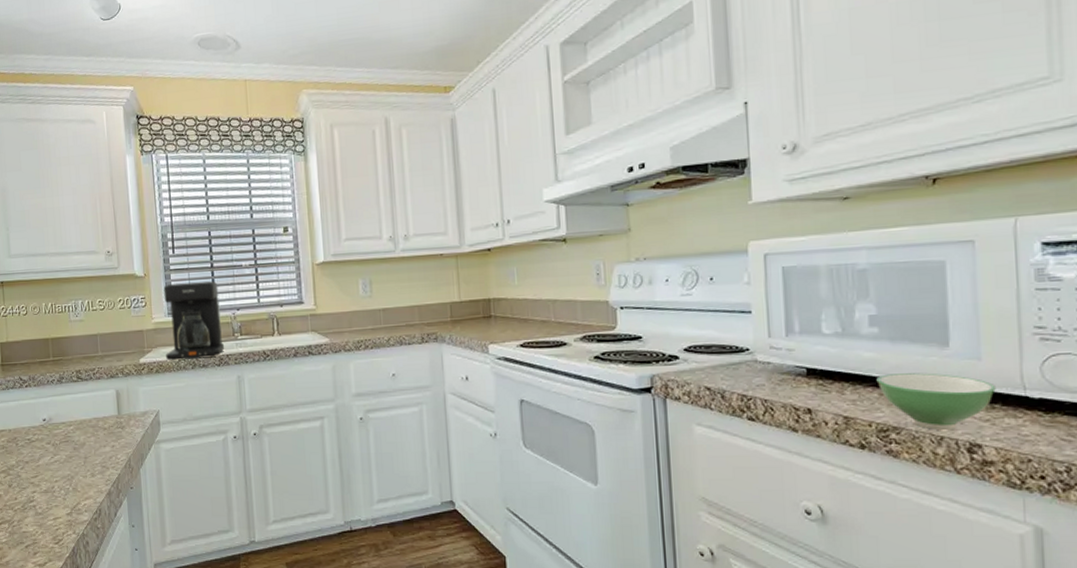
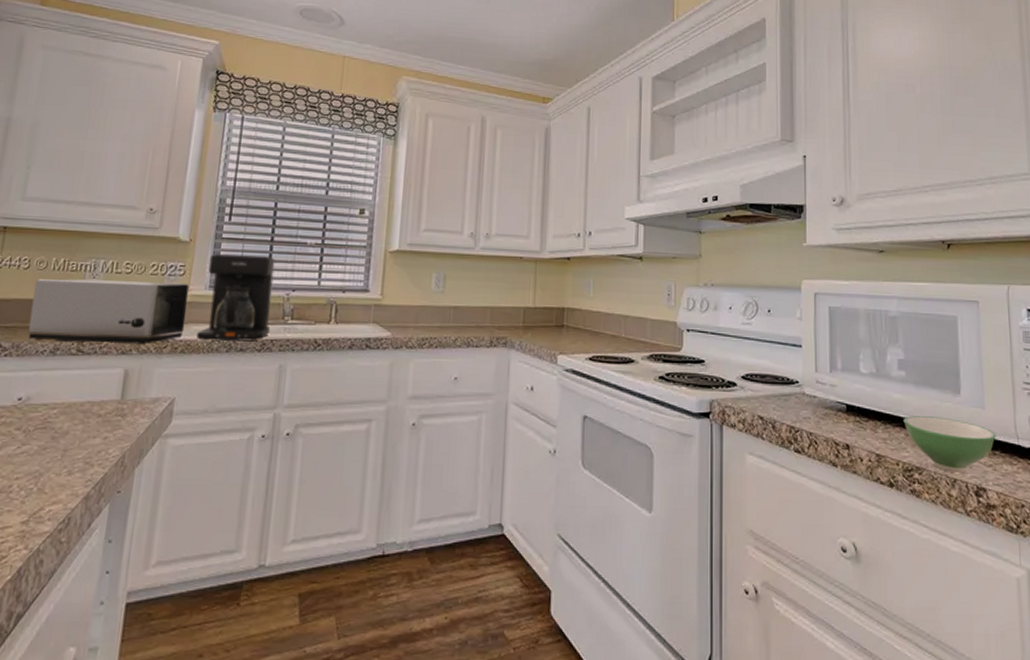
toaster: none [34,312,155,373] -> present [27,278,190,344]

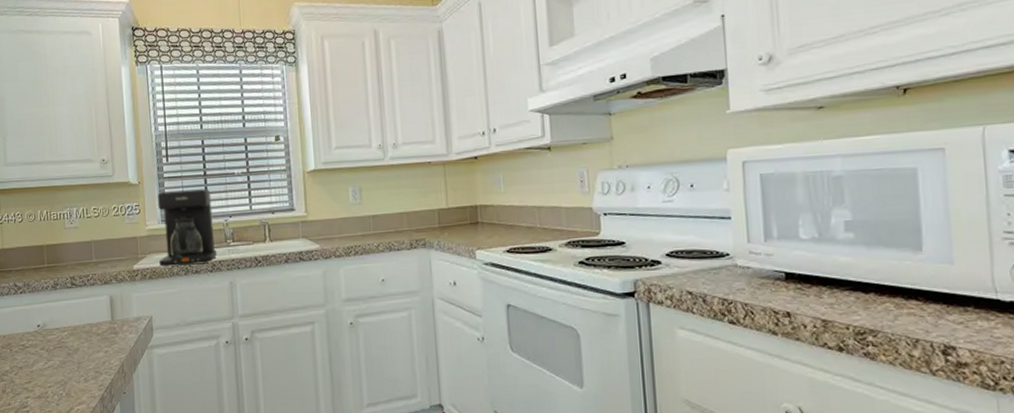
toaster: present [27,278,190,344] -> none [30,219,149,279]
bowl: present [903,416,996,474] -> none [852,276,968,334]

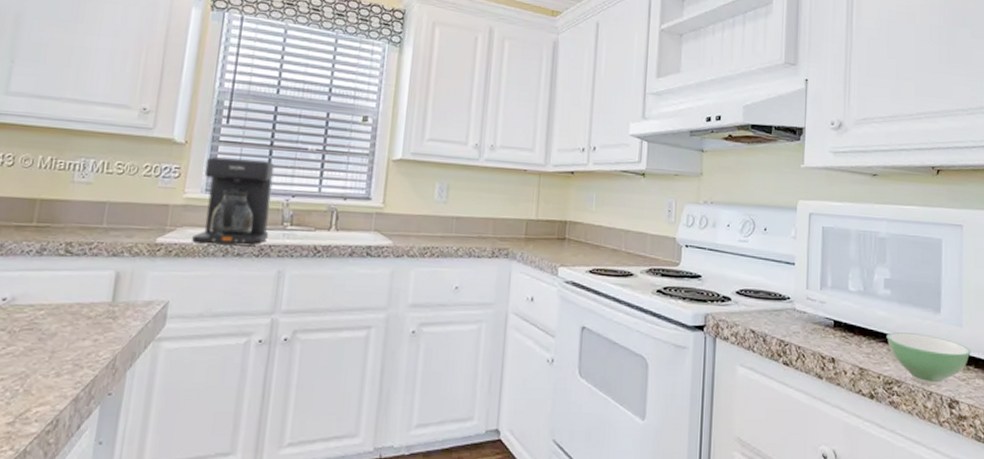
bowl: none [852,276,968,334] -> present [886,332,971,387]

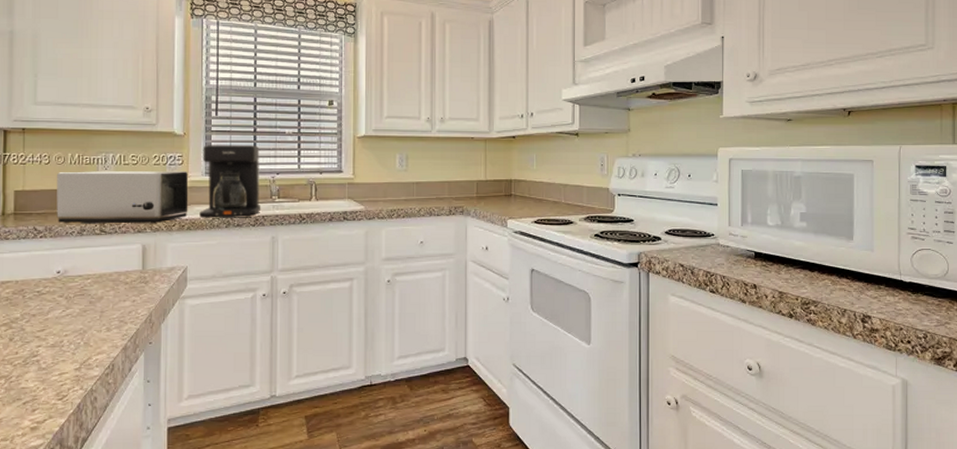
toaster: none [12,176,185,246] -> present [56,170,189,224]
bowl: present [886,332,971,387] -> none [803,259,882,305]

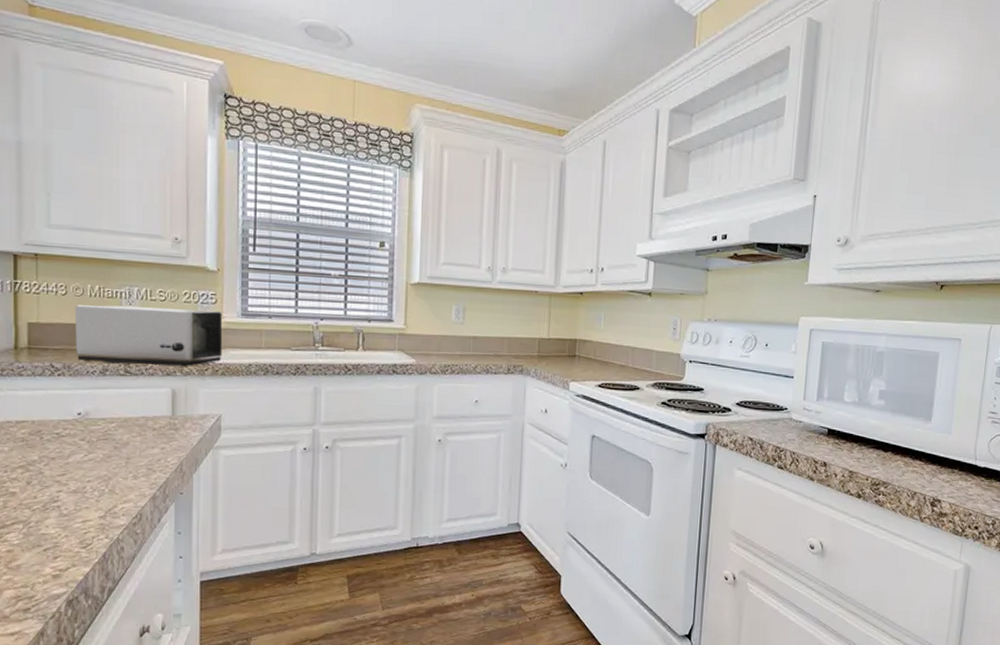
coffee maker: present [199,145,261,219] -> none [235,283,303,365]

